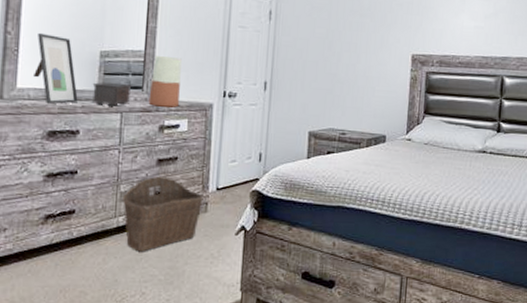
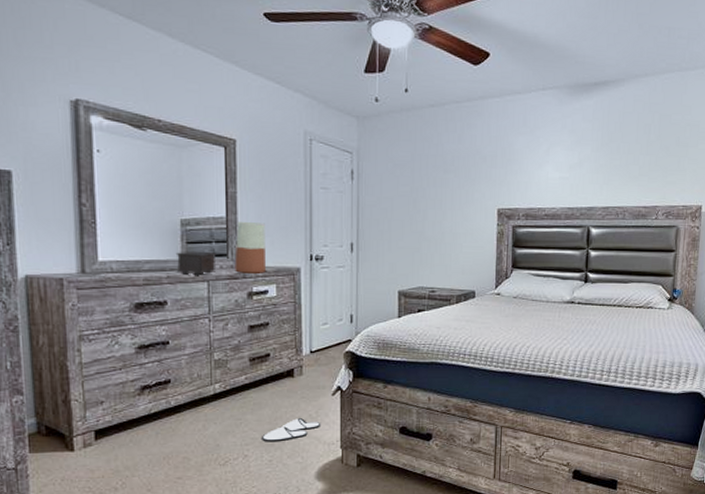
picture frame: present [34,32,78,104] -> none [114,203,162,276]
wicker basket: present [123,176,204,252] -> none [217,342,298,417]
slippers: none [161,256,221,281] -> present [262,417,320,442]

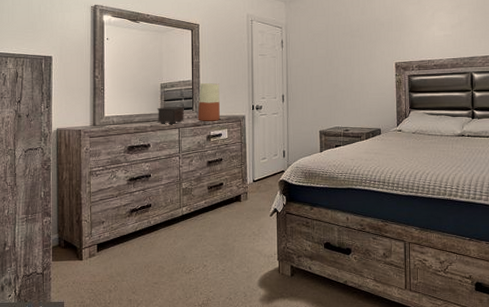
slippers: present [262,417,320,442] -> none [217,234,261,255]

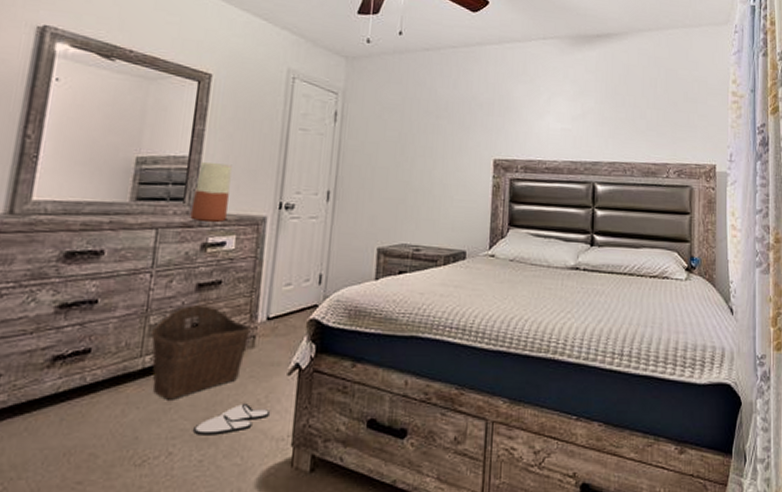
jewelry box: present [157,106,185,125] -> none [123,193,172,223]
wicker basket: none [185,174,244,234] -> present [151,304,251,400]
slippers: none [217,234,261,255] -> present [193,402,270,435]

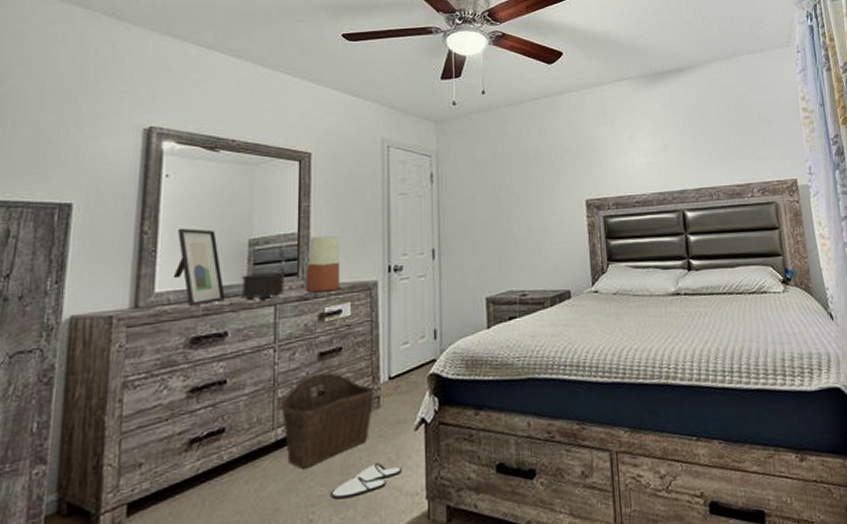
picture frame: none [54,136,106,220] -> present [174,228,225,307]
jewelry box: none [123,193,172,223] -> present [241,272,286,301]

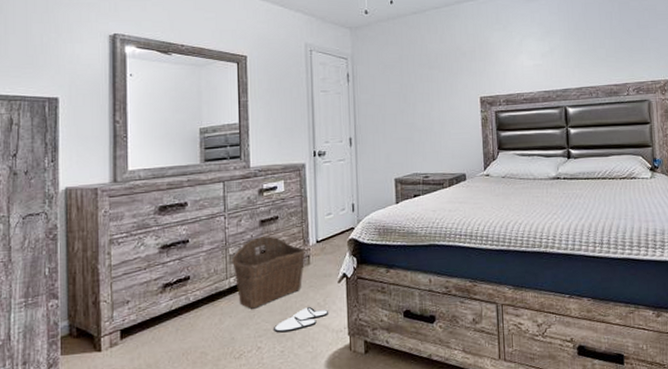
picture frame: present [174,228,225,307] -> none [142,118,183,182]
jewelry box: present [241,272,286,301] -> none [195,155,231,178]
vase: present [305,235,340,294] -> none [247,125,274,173]

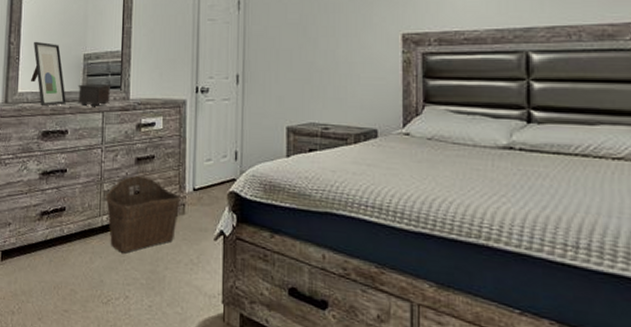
picture frame: none [142,118,183,182] -> present [31,41,66,107]
jewelry box: none [195,155,231,178] -> present [78,83,111,107]
slippers: present [274,306,328,333] -> none [143,261,201,286]

